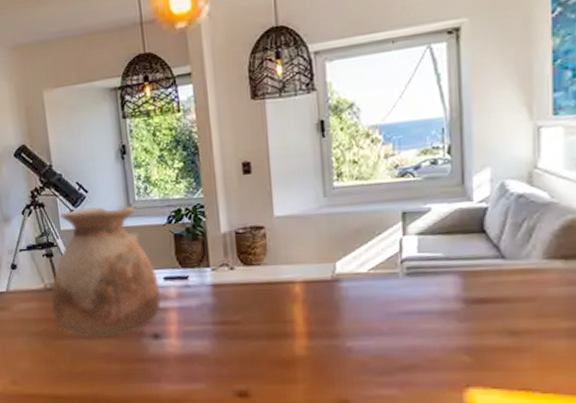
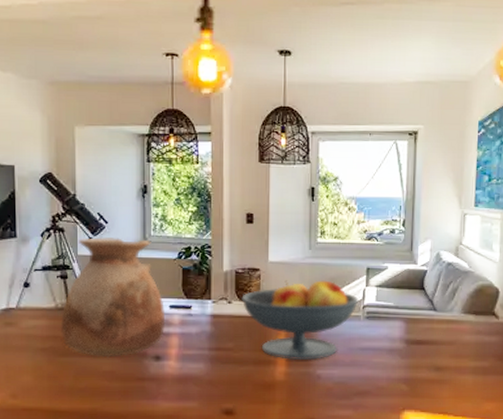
fruit bowl: none [245,232,395,331] -> present [241,280,359,360]

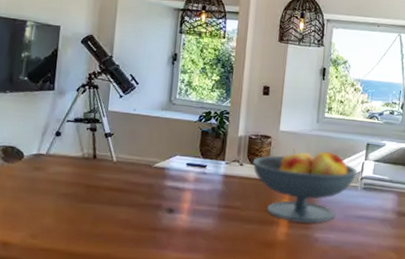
vase: present [60,237,166,358] -> none [84,96,183,207]

